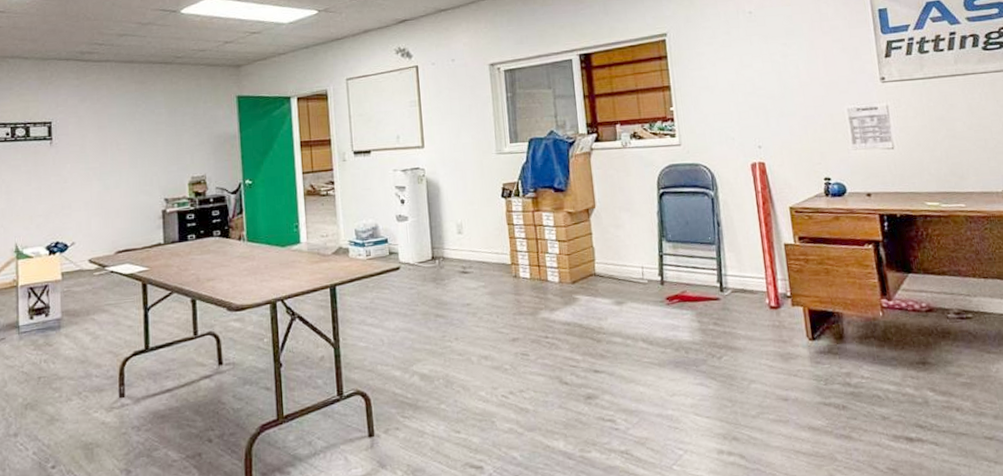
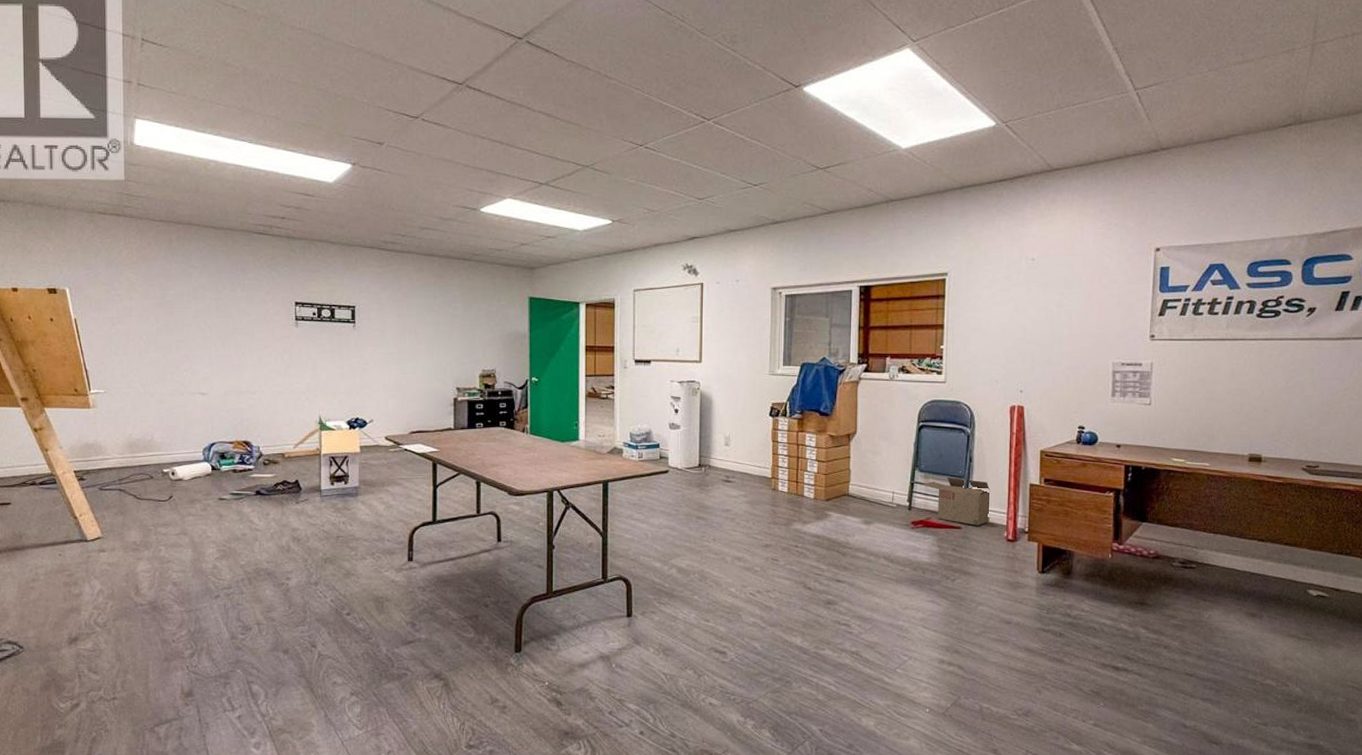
cardboard box: none [671,244,749,295] -> present [921,477,991,526]

